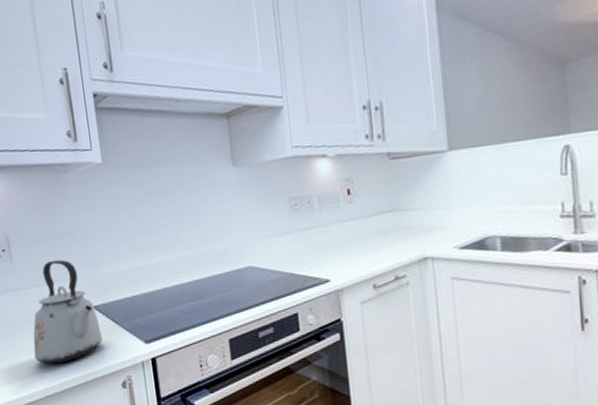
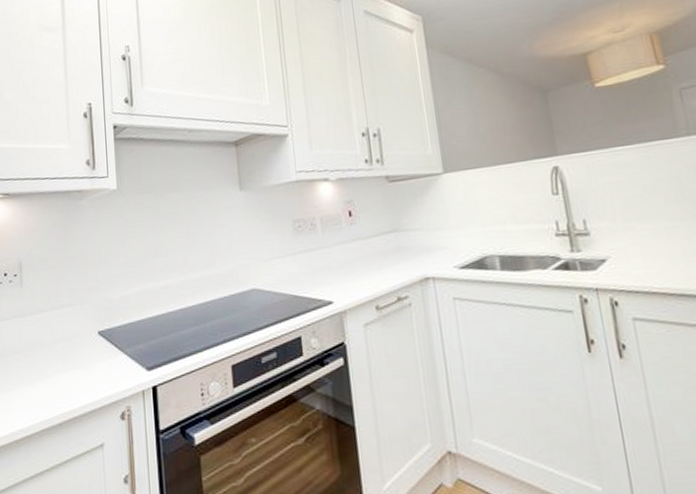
kettle: present [33,259,103,364] -> none [34,284,104,394]

